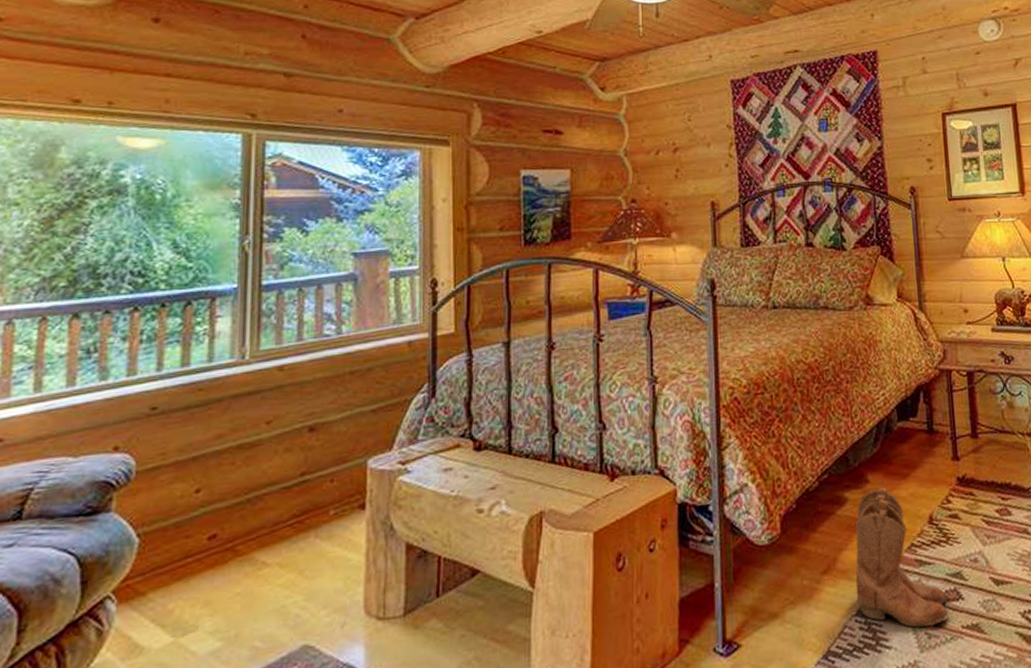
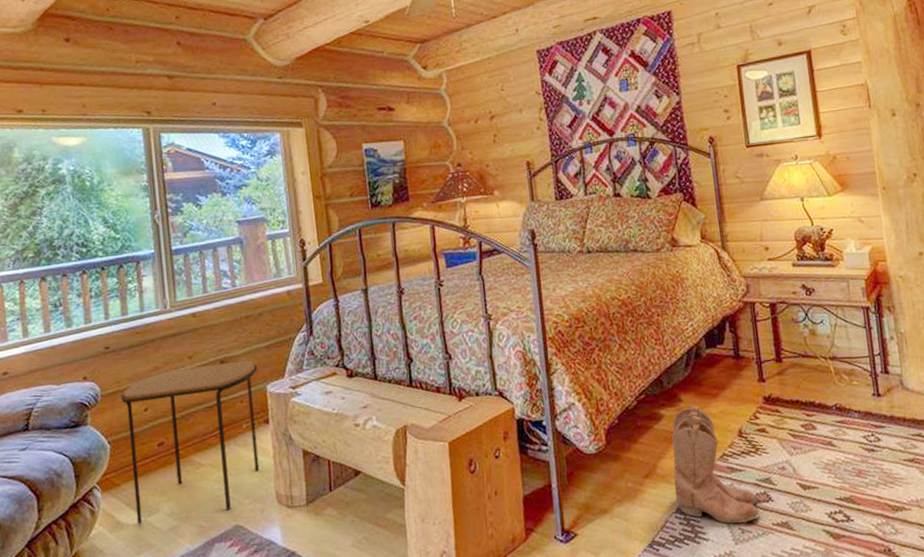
side table: none [163,427,358,648] -> present [121,360,260,525]

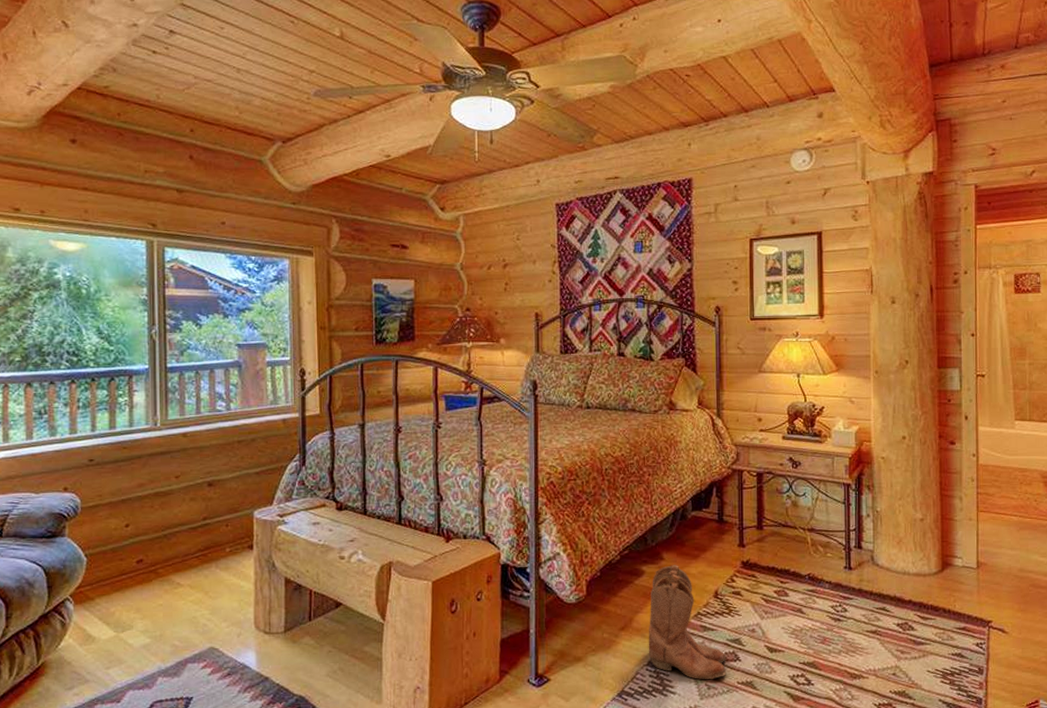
side table: present [121,360,260,525] -> none [102,485,245,640]

